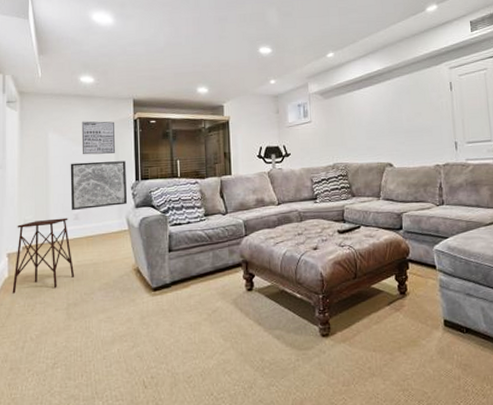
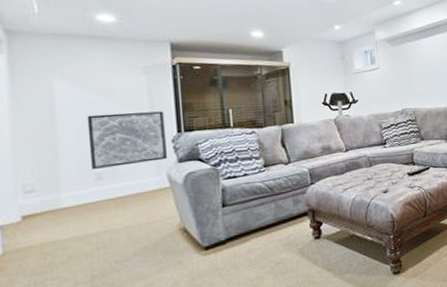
side table: present [12,217,75,294] -> none [9,178,101,273]
wall art: present [81,121,116,155] -> none [100,66,150,106]

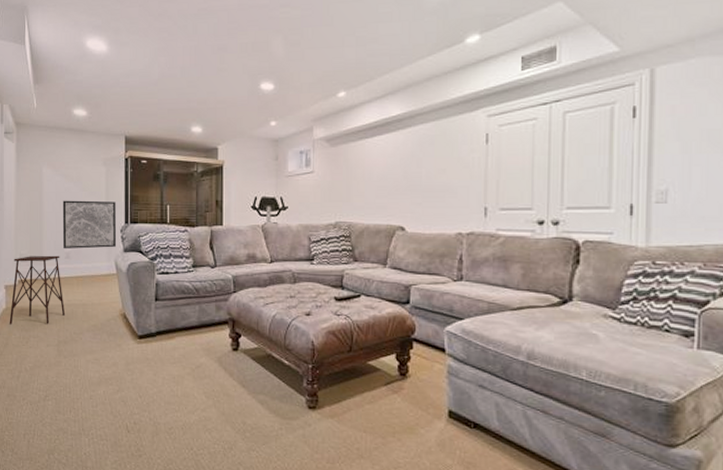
side table: none [9,178,101,273] -> present [9,255,66,325]

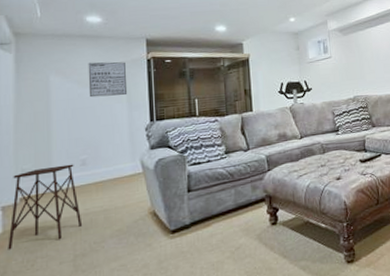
wall art: present [62,200,117,249] -> none [75,102,142,157]
wall art: none [74,157,107,193] -> present [88,62,128,98]

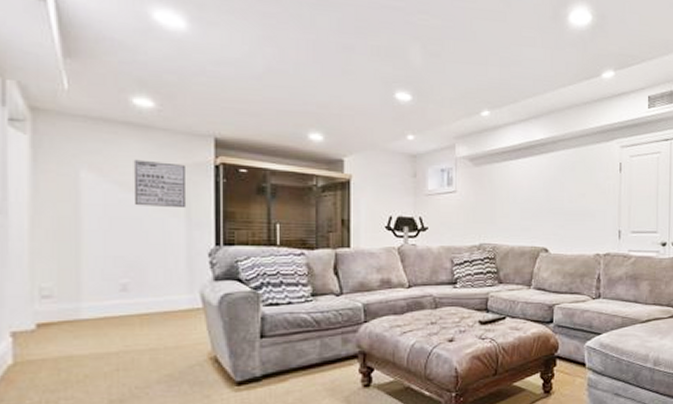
side table: present [8,164,83,250] -> none [20,288,121,386]

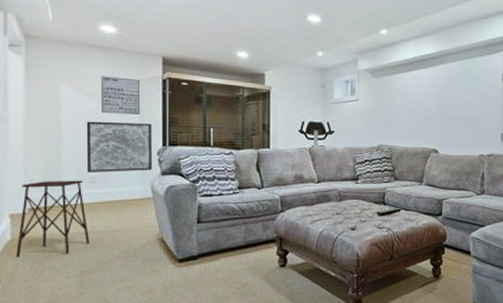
side table: none [20,288,121,386] -> present [16,180,90,258]
wall art: none [115,215,203,280] -> present [86,121,153,173]

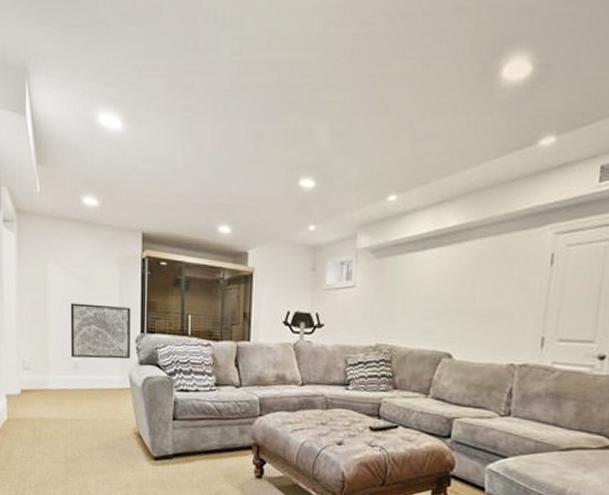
side table: present [16,180,90,258] -> none [11,363,74,440]
wall art: present [100,75,141,114] -> none [83,253,121,297]

